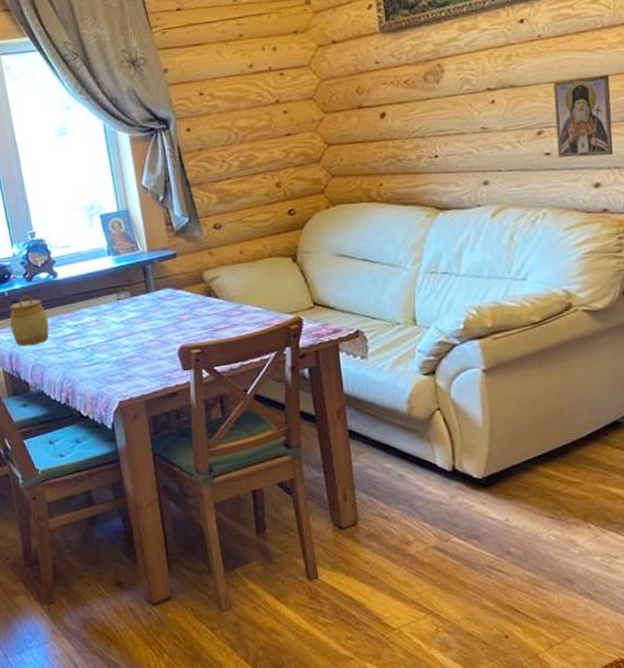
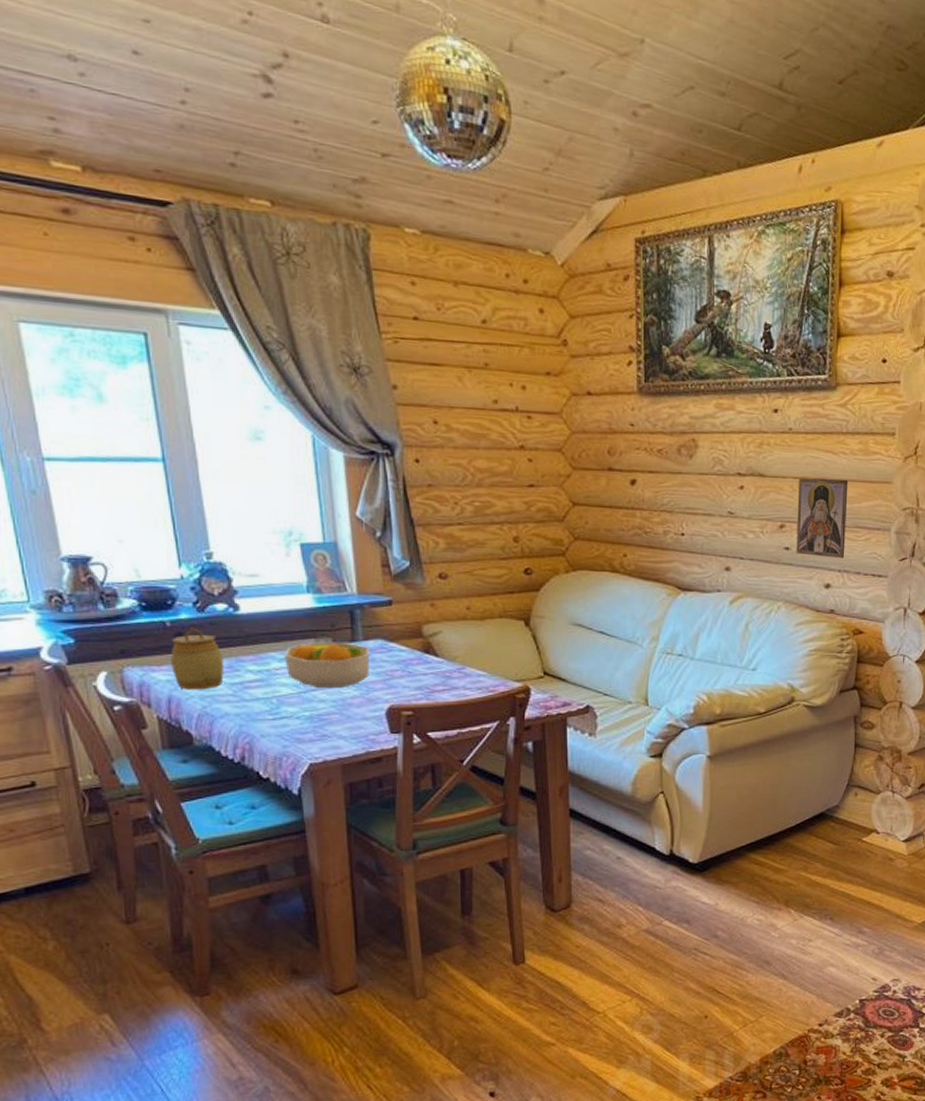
fruit bowl: none [94,293,162,335] -> present [284,642,370,687]

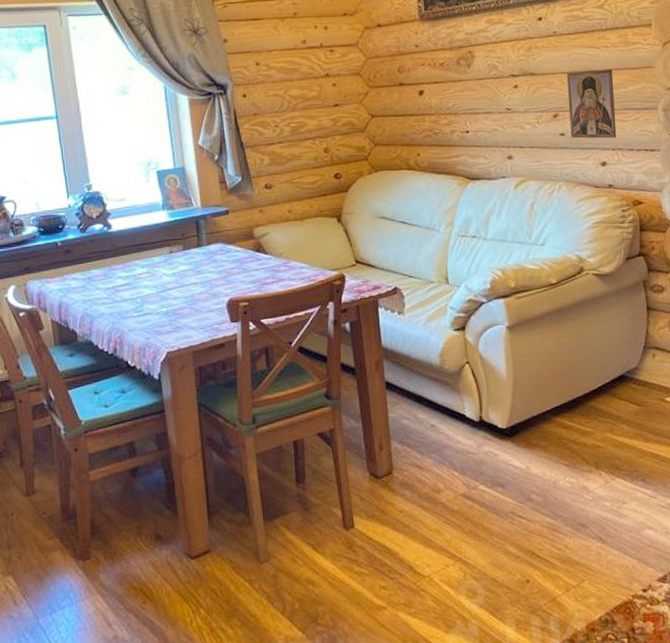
jar: present [171,628,224,690] -> none [61,245,100,296]
fruit bowl: present [284,642,370,687] -> none [146,247,213,287]

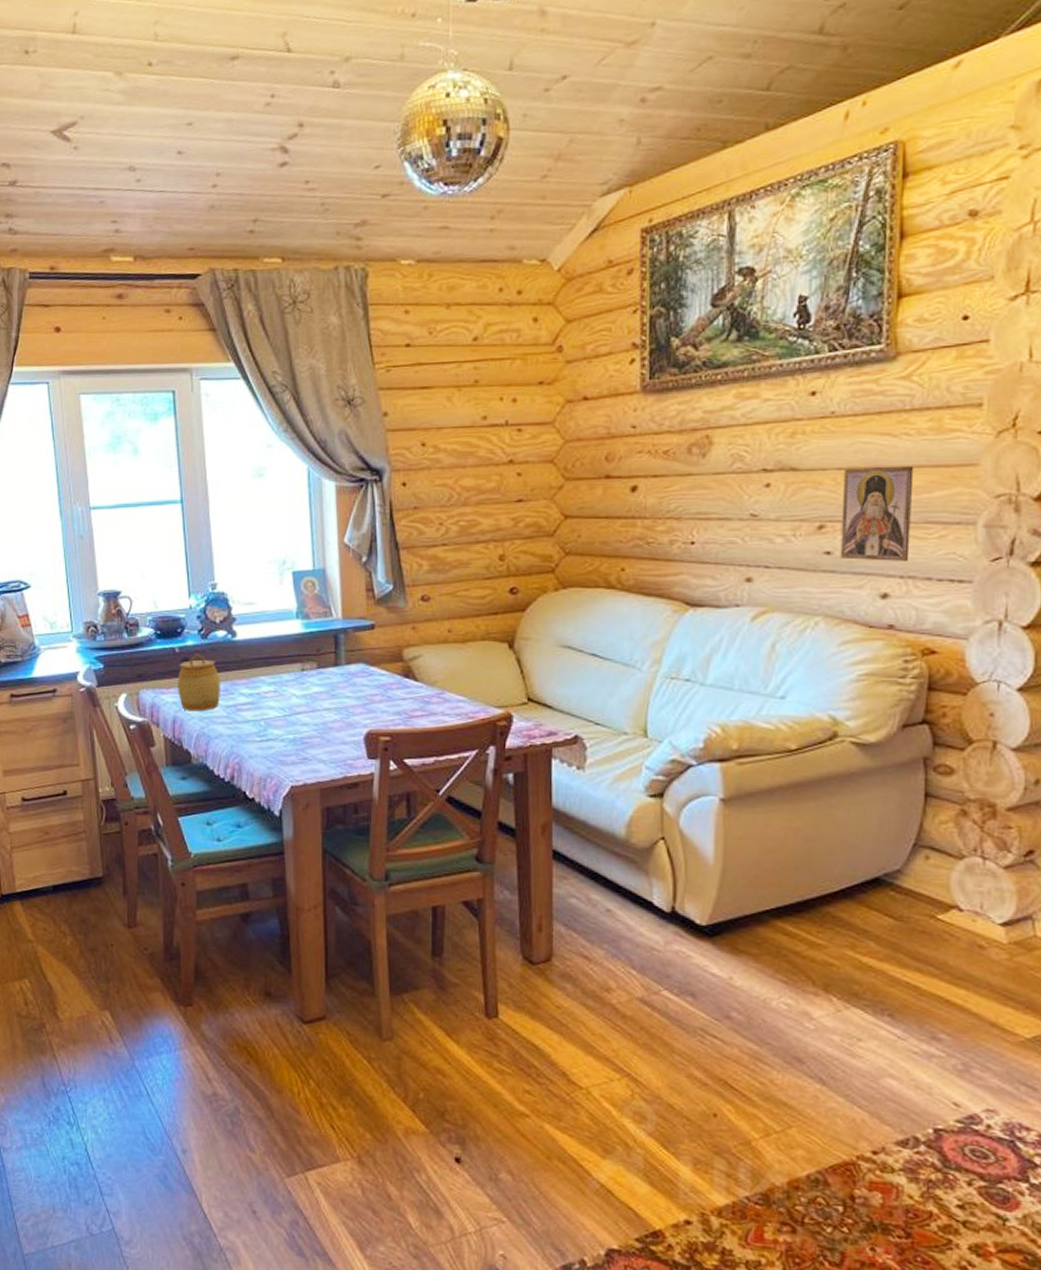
jar: none [61,245,100,296] -> present [178,653,220,712]

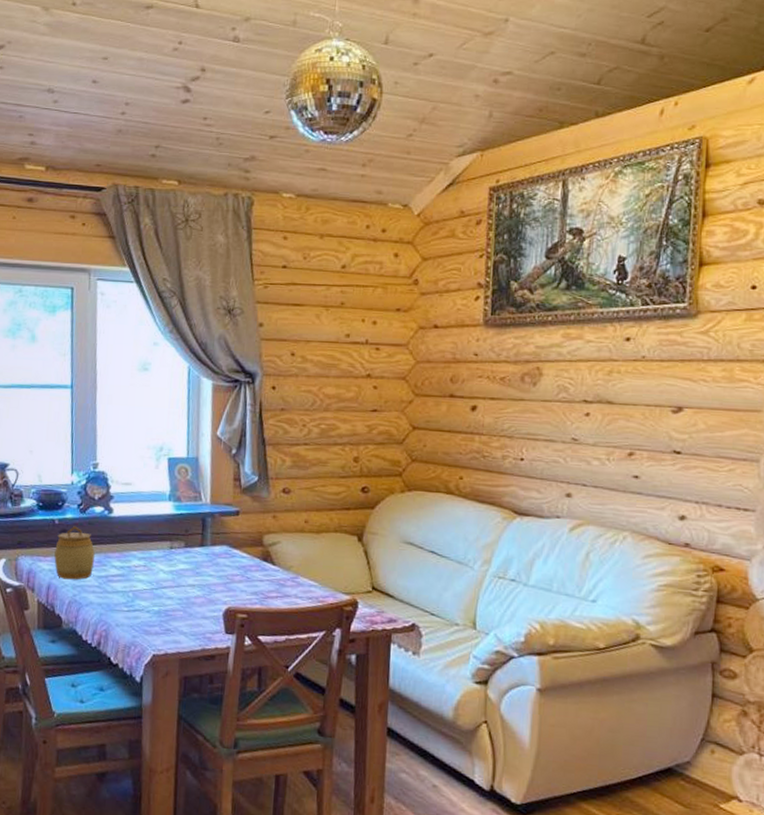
religious icon: present [840,465,914,561] -> none [646,405,709,489]

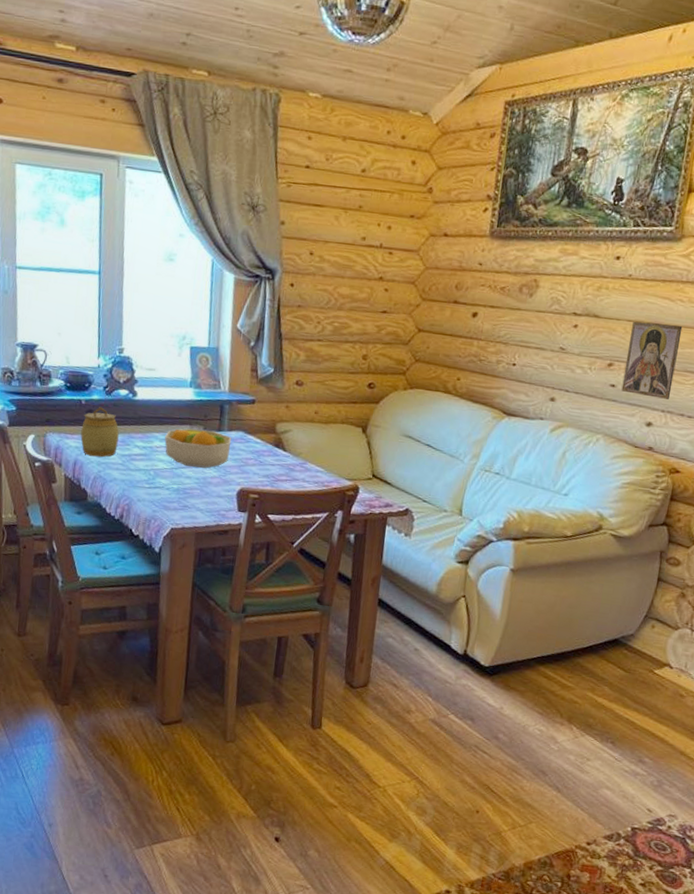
fruit bowl: none [143,545,216,587] -> present [164,428,232,468]
religious icon: none [646,405,709,489] -> present [621,321,683,399]

